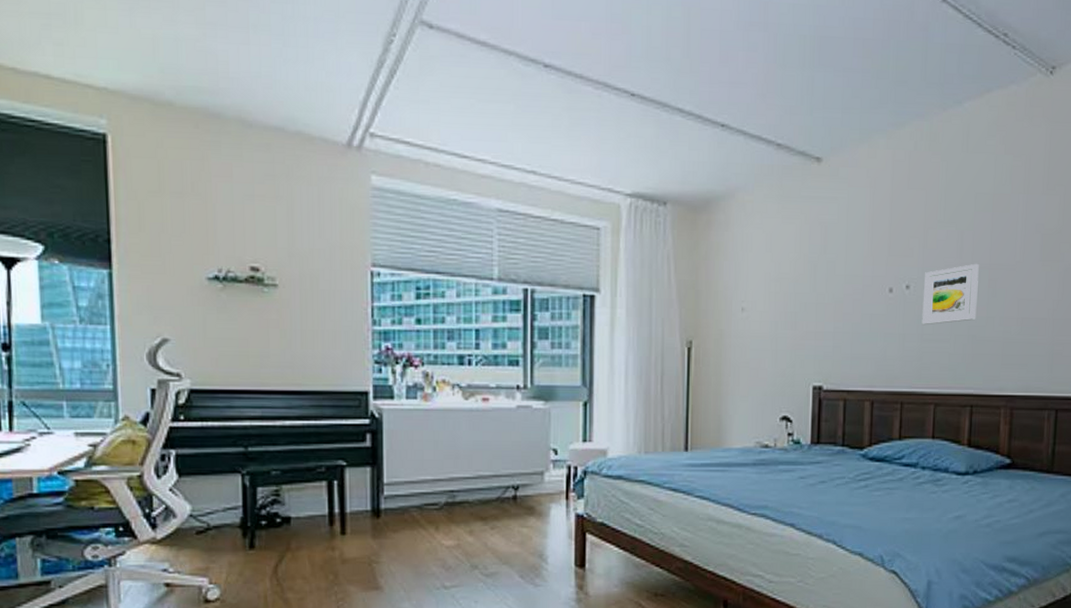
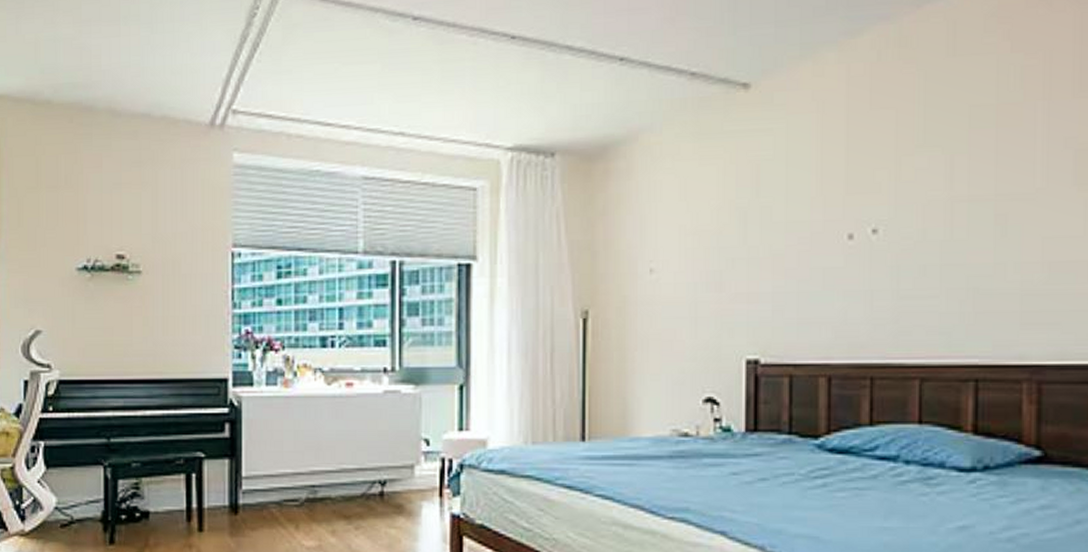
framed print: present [921,263,979,325] -> none [897,195,979,278]

